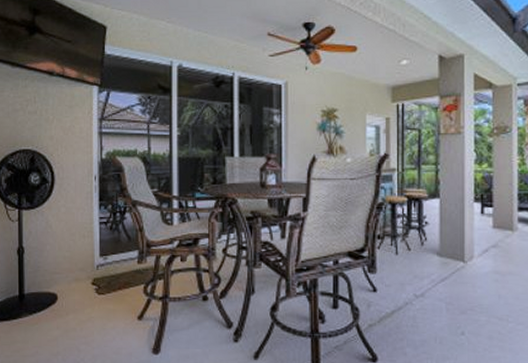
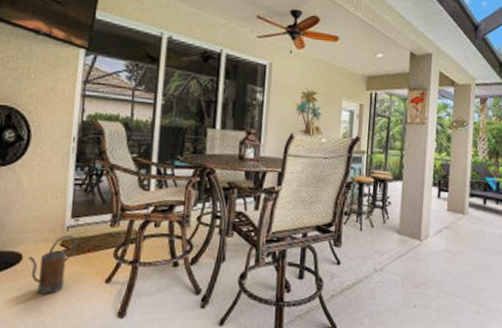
watering can: none [64,274,107,333] -> present [28,235,77,294]

